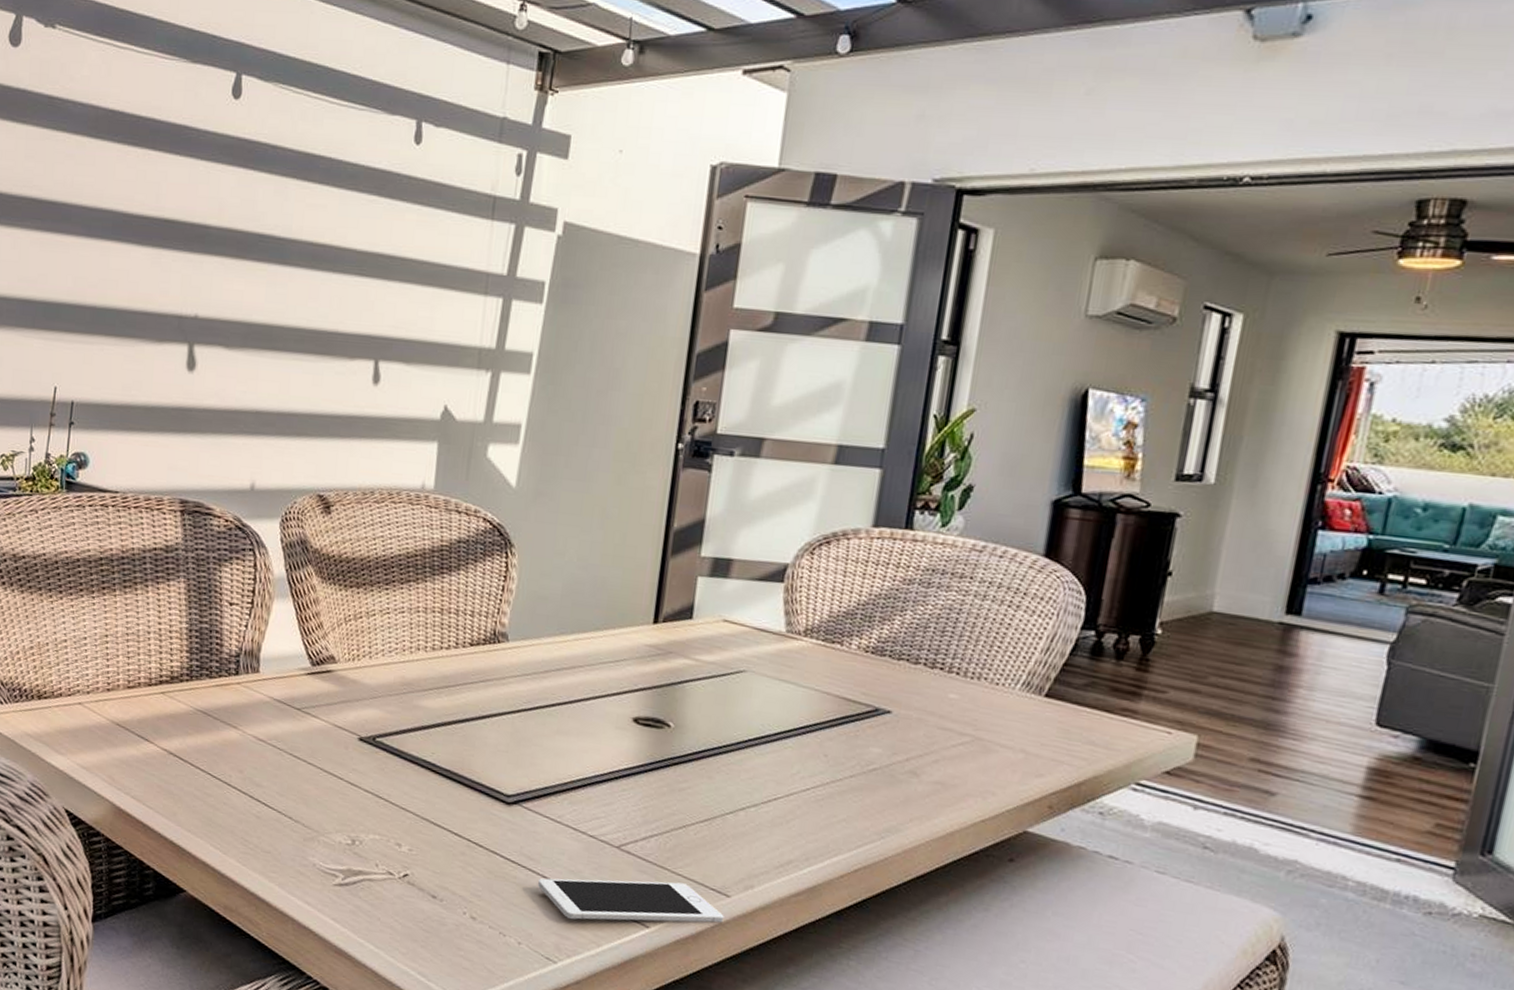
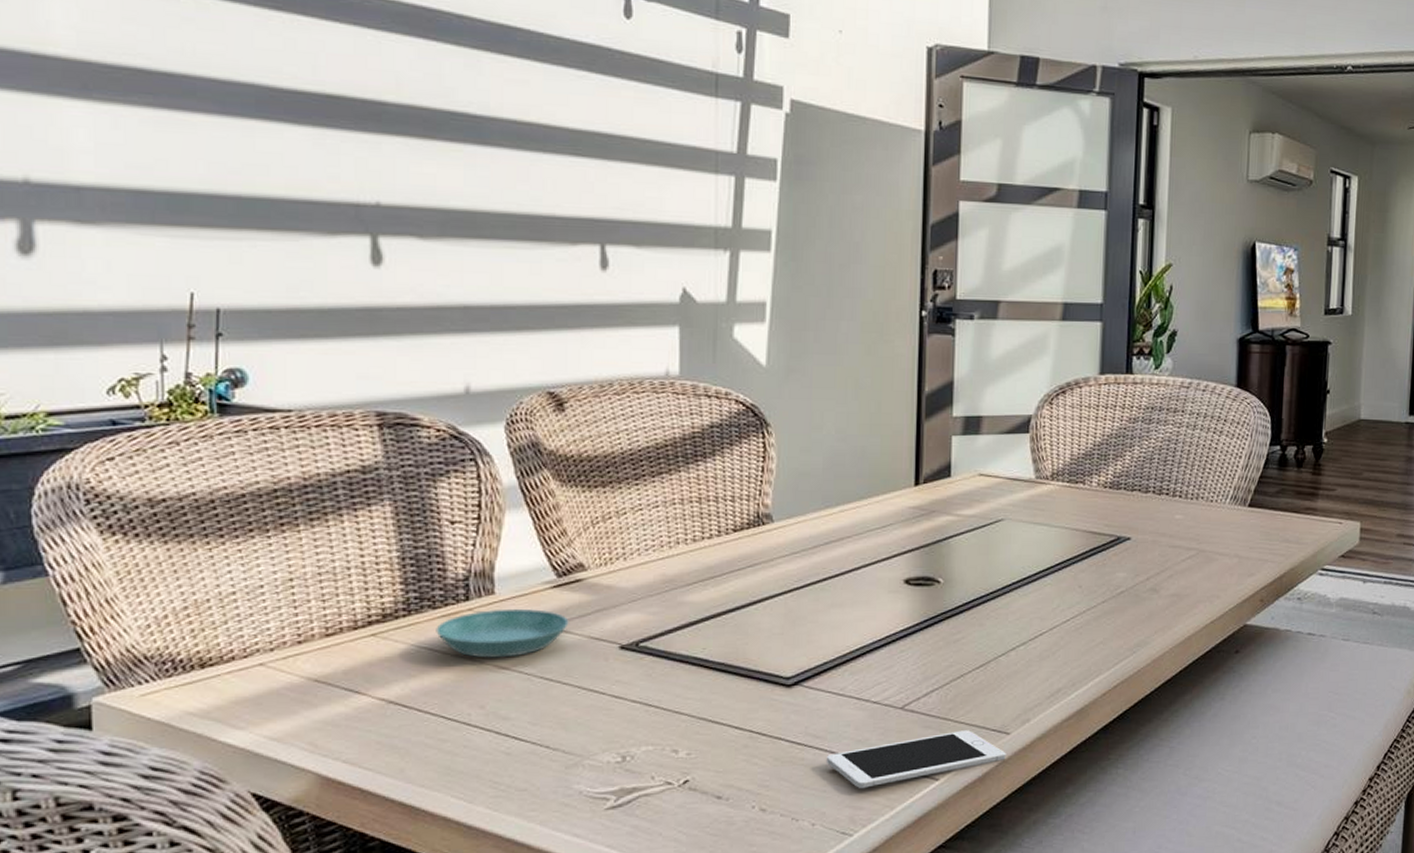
saucer: none [210,686,318,732] -> present [436,608,569,658]

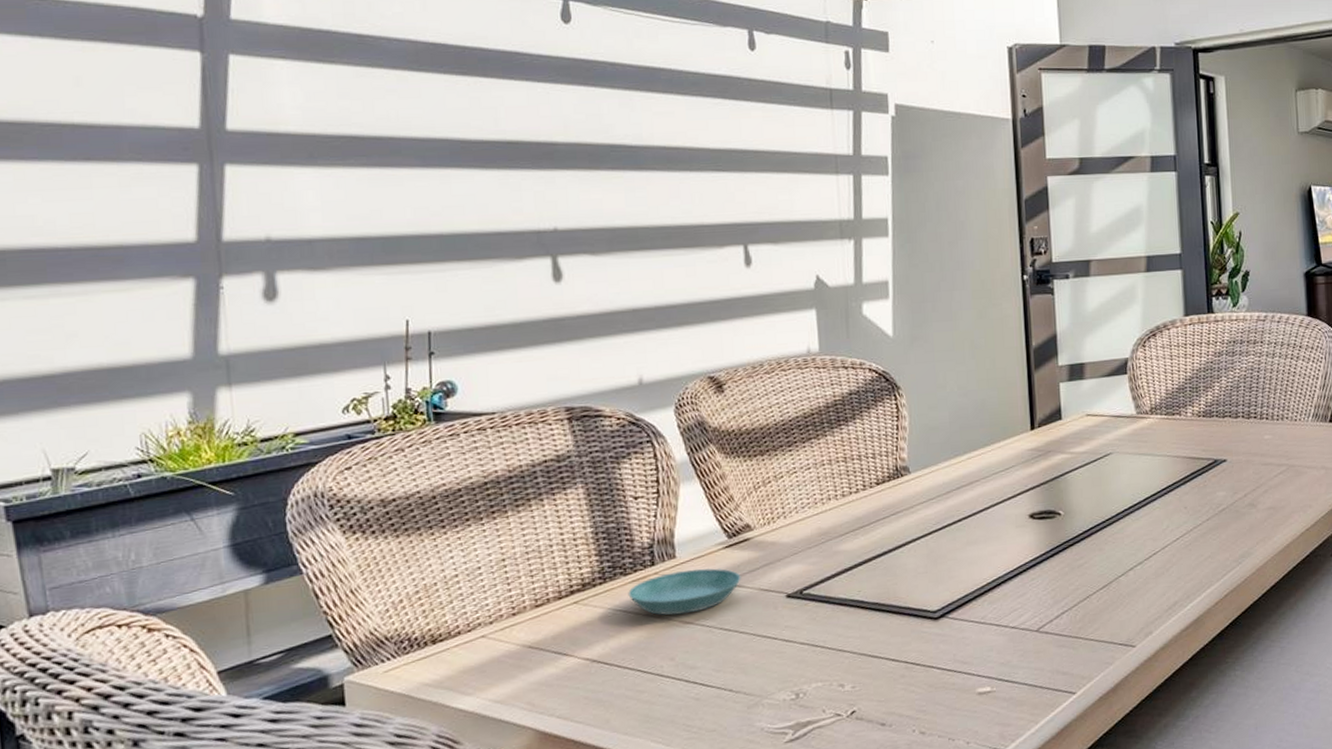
cell phone: present [827,730,1006,789] -> none [975,646,1134,707]

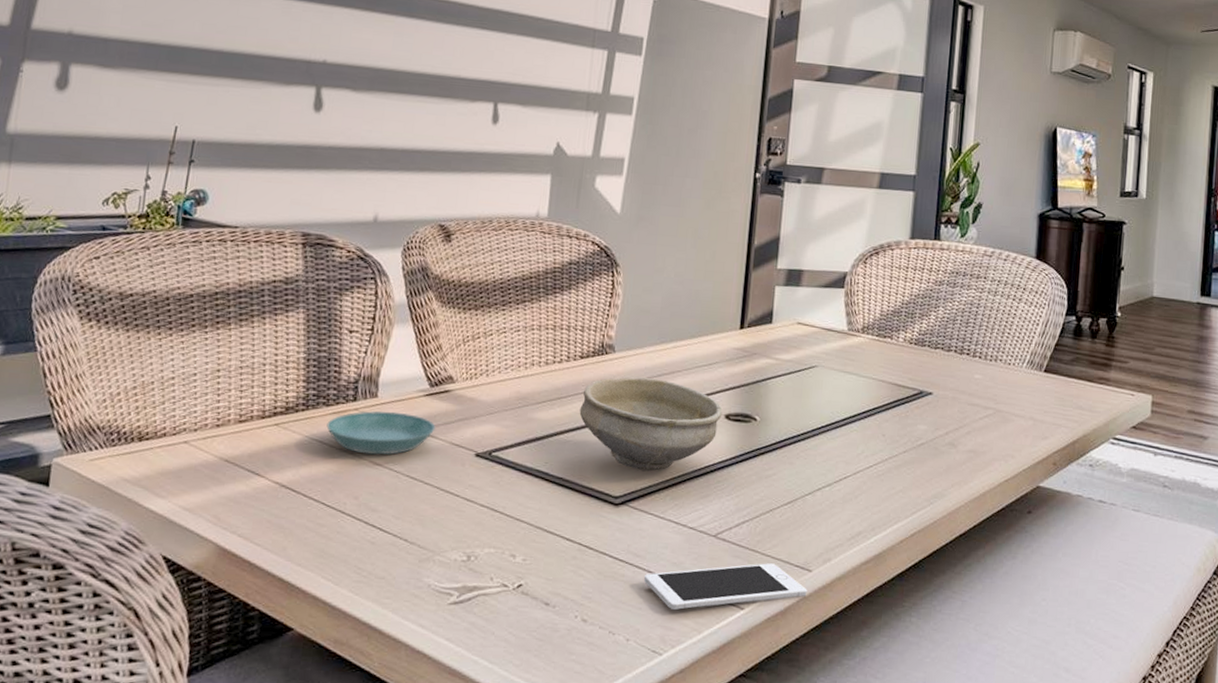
bowl: none [884,491,1026,582] -> present [579,377,723,471]
cell phone: none [975,646,1134,707] -> present [644,563,807,611]

